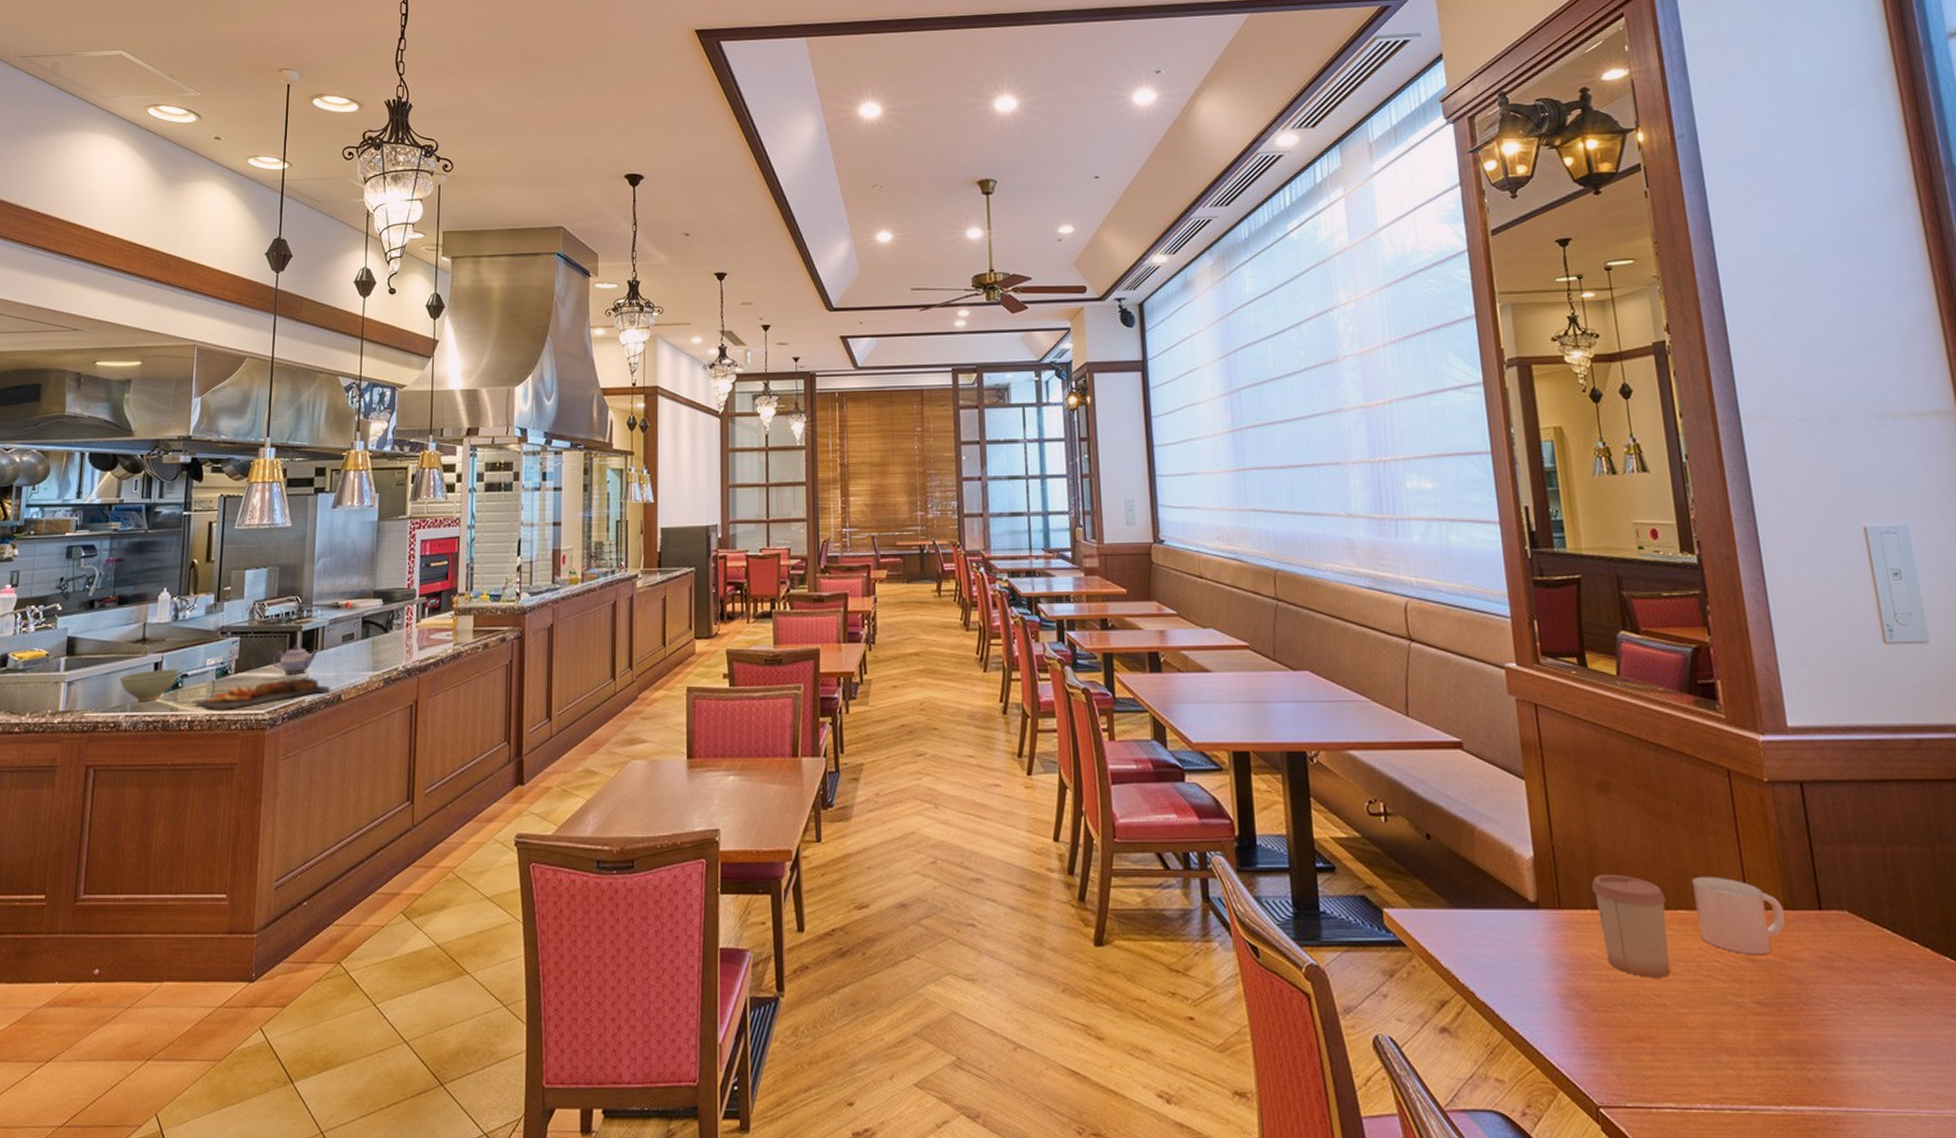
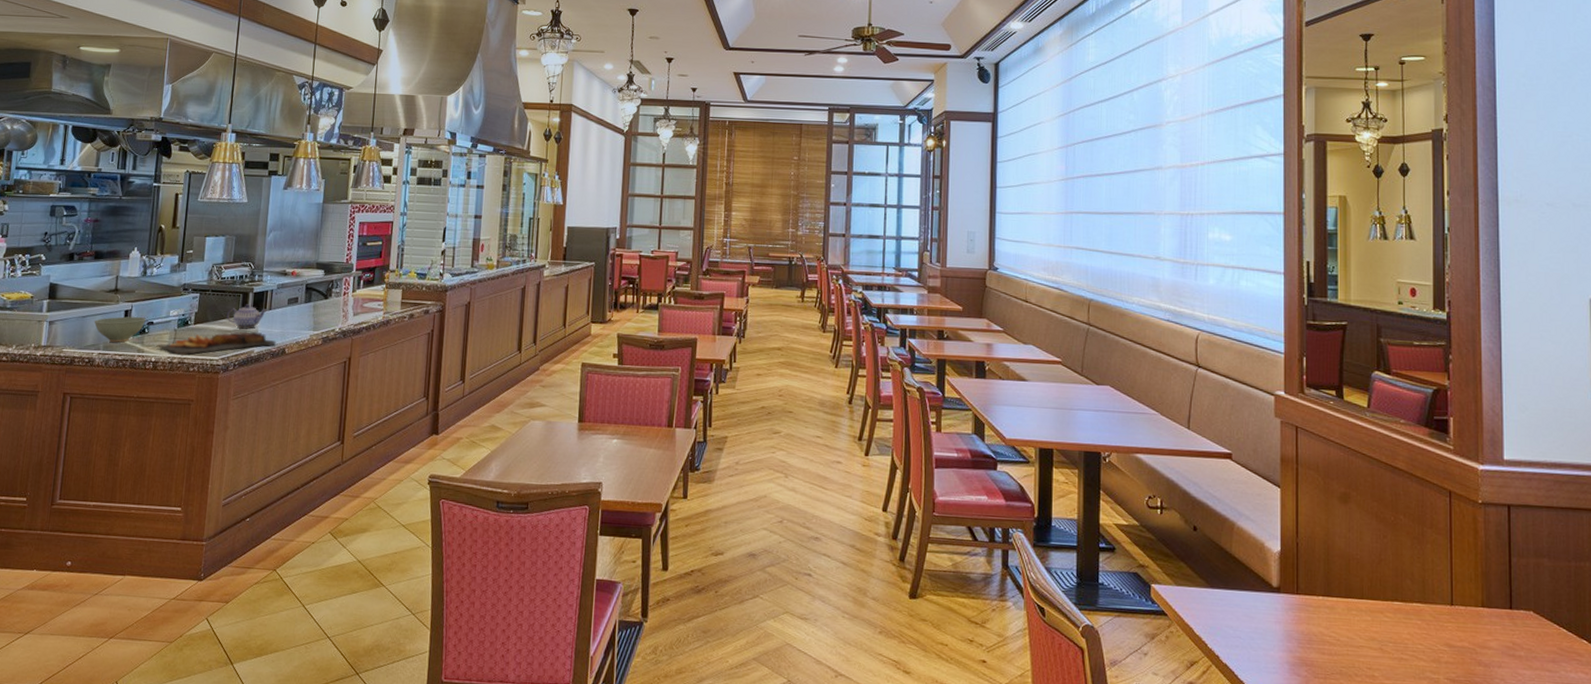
cup: present [1591,875,1671,978] -> none [1326,569,1385,655]
mug: present [1691,876,1786,956] -> none [1408,575,1482,642]

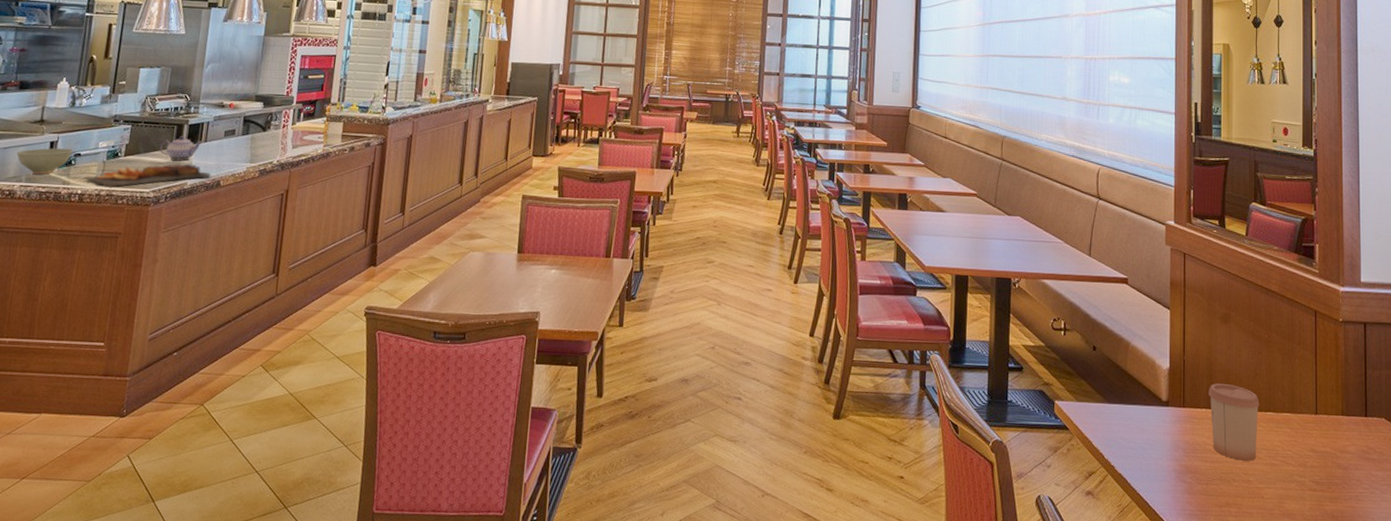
cup: none [1326,569,1385,655] -> present [1209,383,1260,461]

